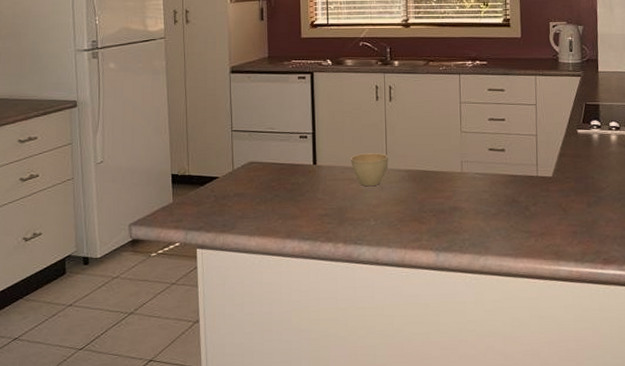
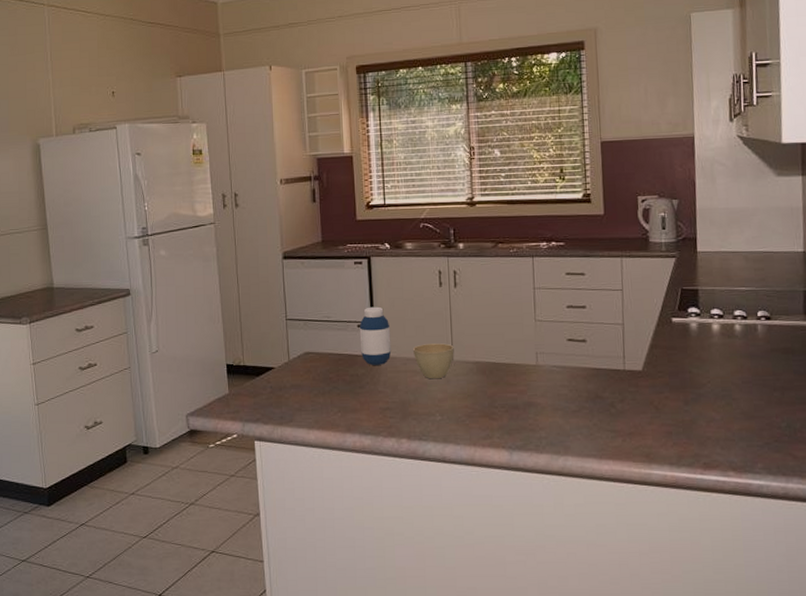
medicine bottle: none [301,118,331,175] -> present [359,306,392,366]

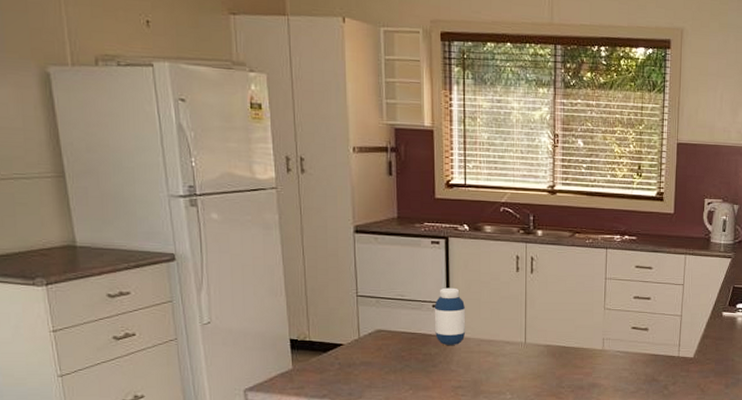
cup: present [412,343,454,379] -> none [487,326,527,360]

